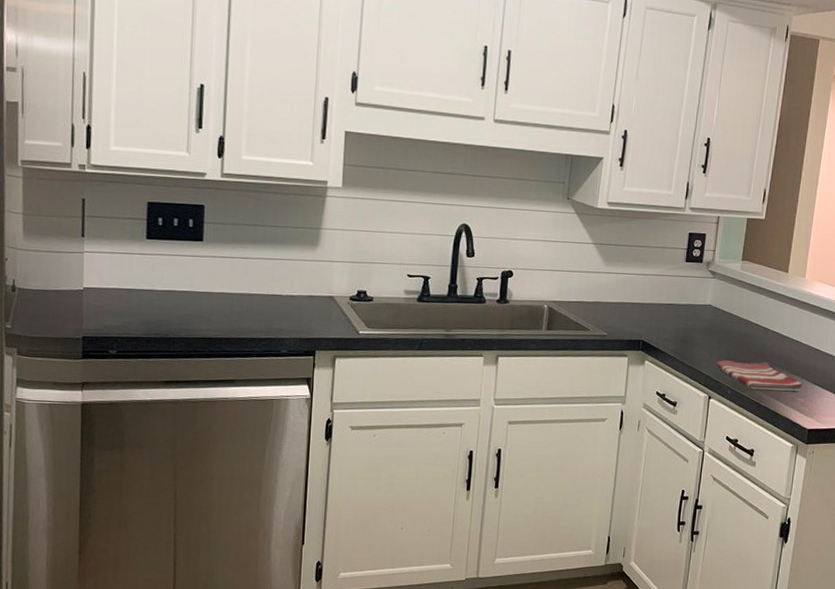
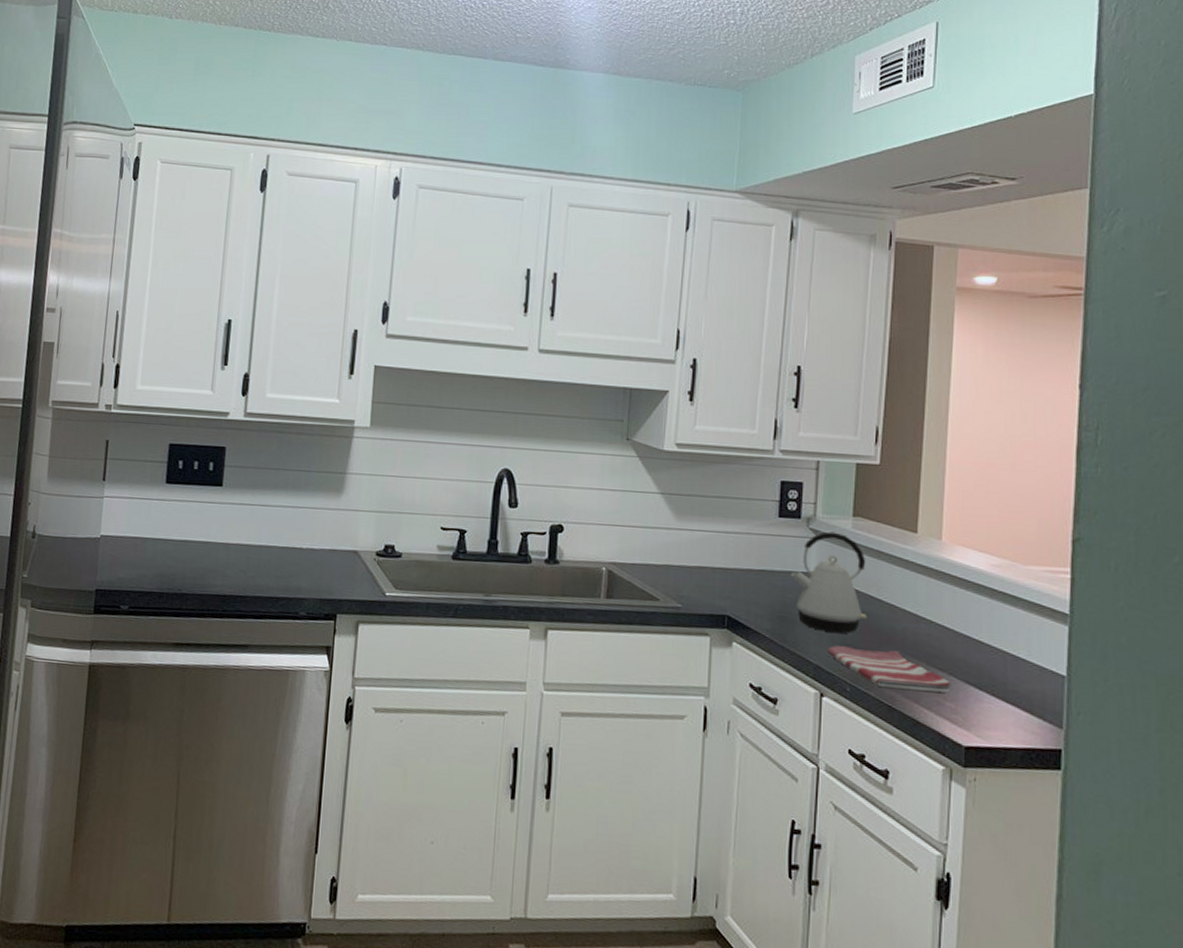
kettle: none [691,272,749,351] -> present [790,531,868,633]

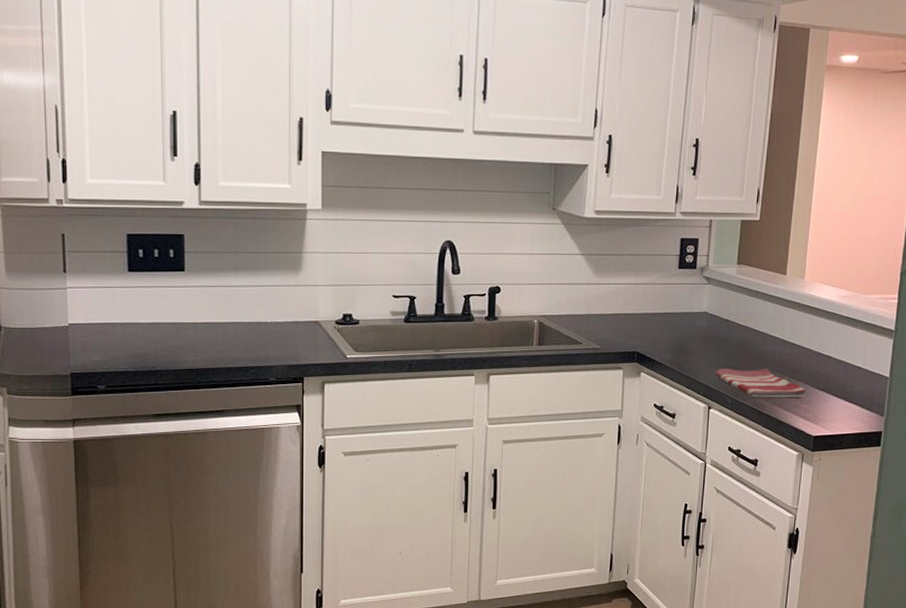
kettle: present [790,531,868,633] -> none [687,278,746,358]

